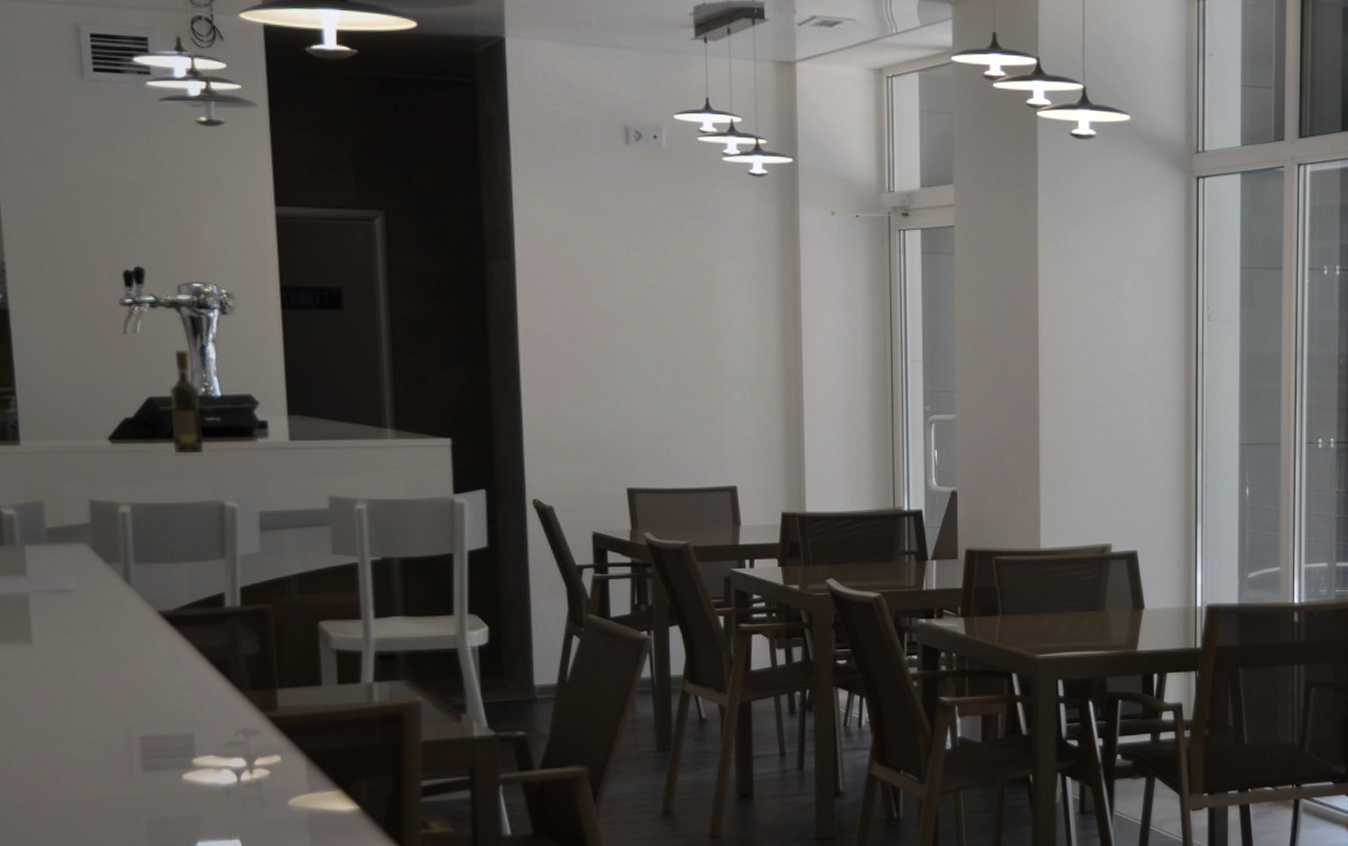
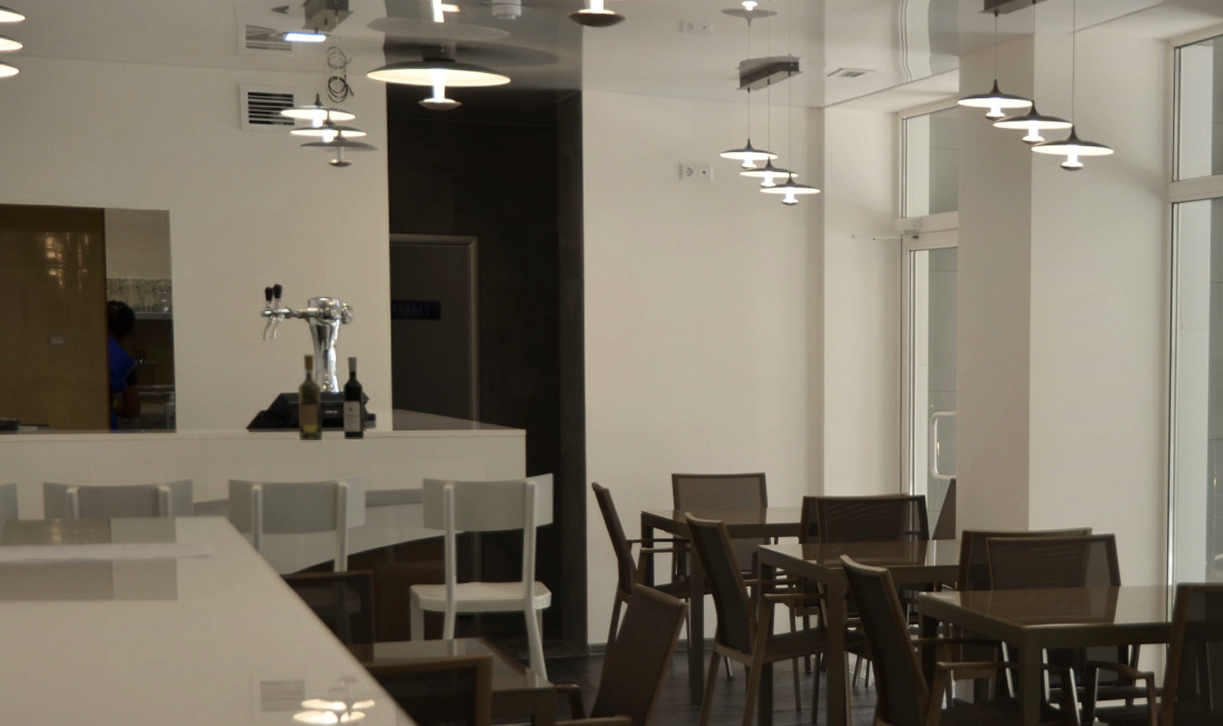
bottle: none [226,353,255,451] -> present [343,357,365,439]

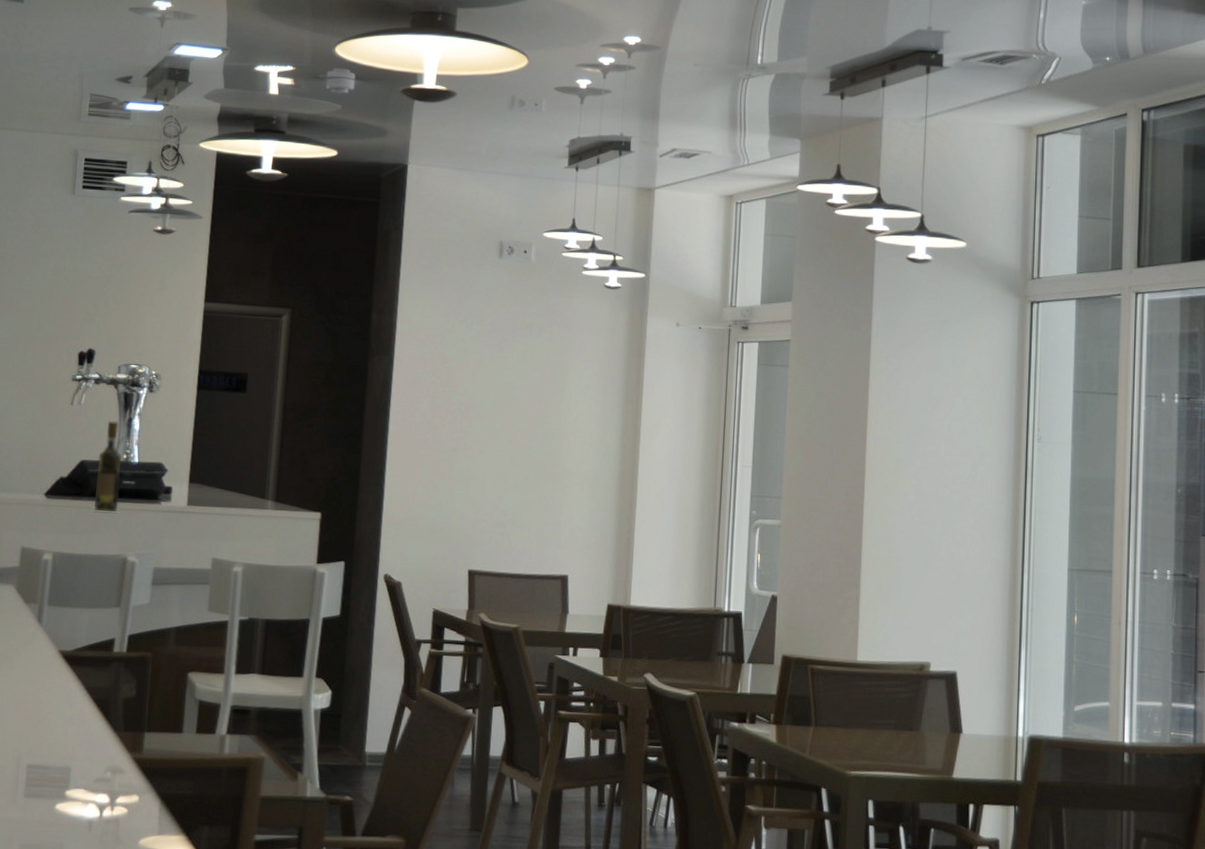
bottle: present [343,357,365,439] -> none [138,426,164,513]

